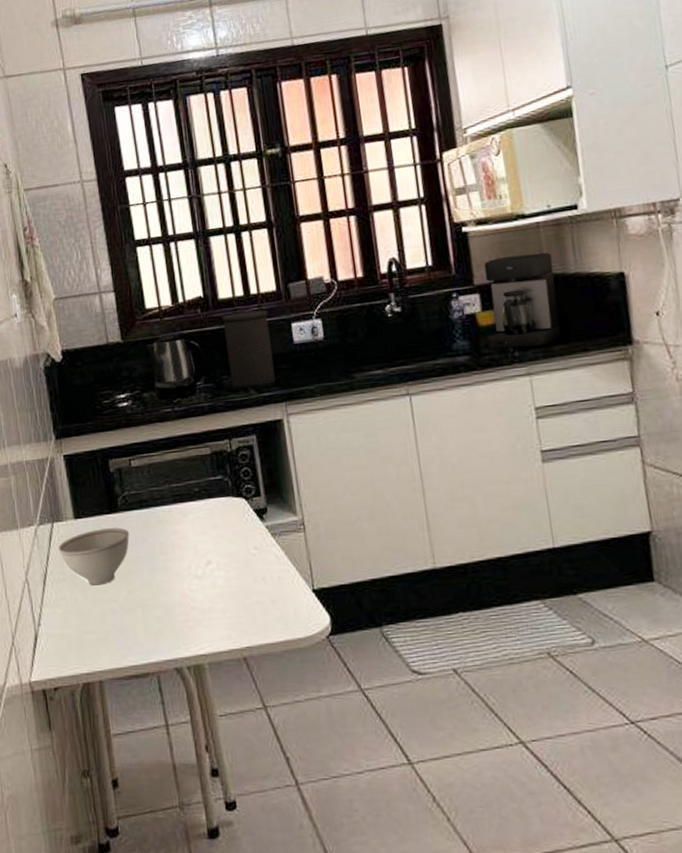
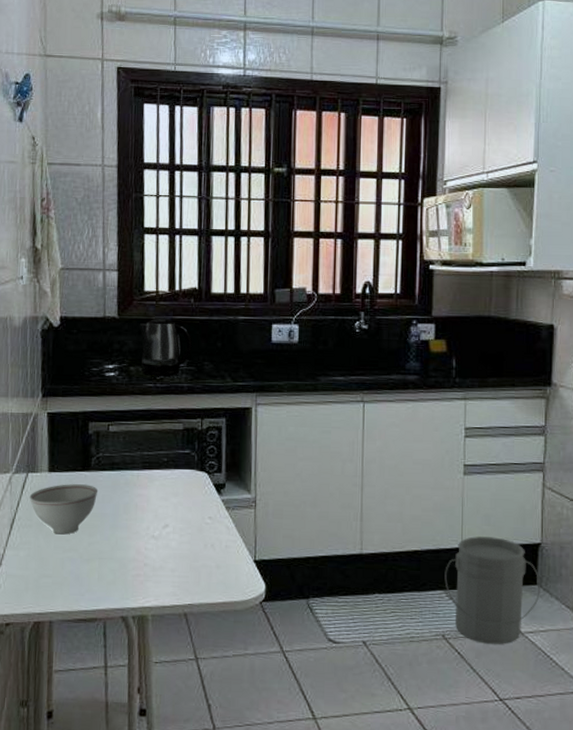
canister: present [221,310,275,389] -> none [211,308,253,376]
coffee maker: present [484,252,562,349] -> none [435,296,498,377]
bucket: none [538,530,661,658] -> present [444,536,540,644]

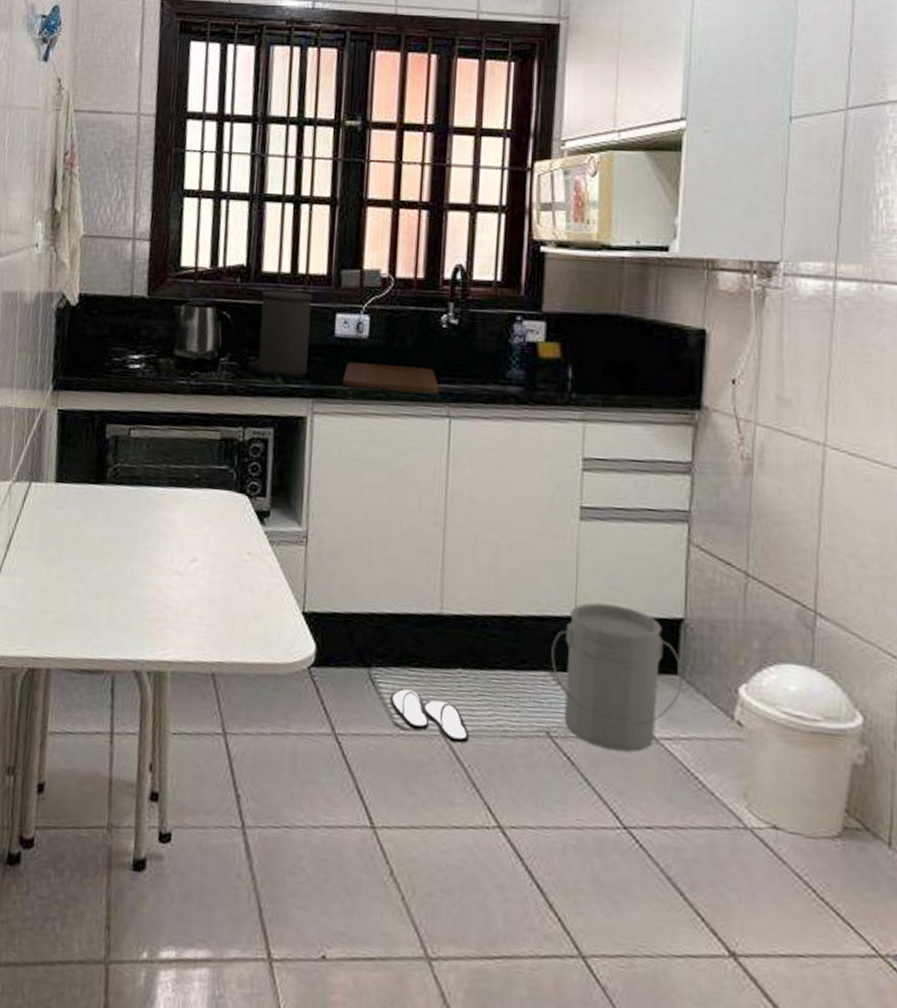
bowl: present [29,484,98,535] -> none [31,498,114,562]
canister: none [211,308,253,376] -> present [258,290,313,376]
cutting board: none [279,362,355,385] -> present [343,362,440,394]
slippers: none [324,613,385,649] -> present [389,689,469,743]

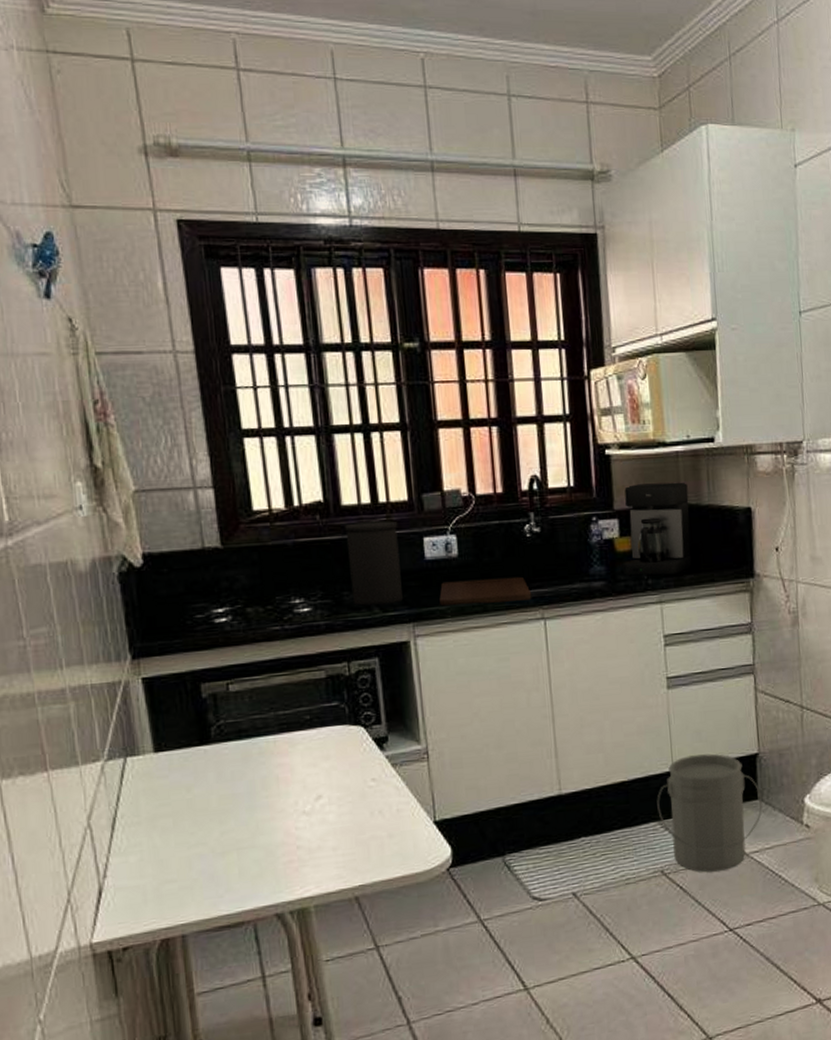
kettle: present [172,300,237,373] -> none [253,543,326,617]
slippers: present [389,689,469,743] -> none [525,865,598,900]
coffee maker: none [544,287,631,393] -> present [623,482,693,576]

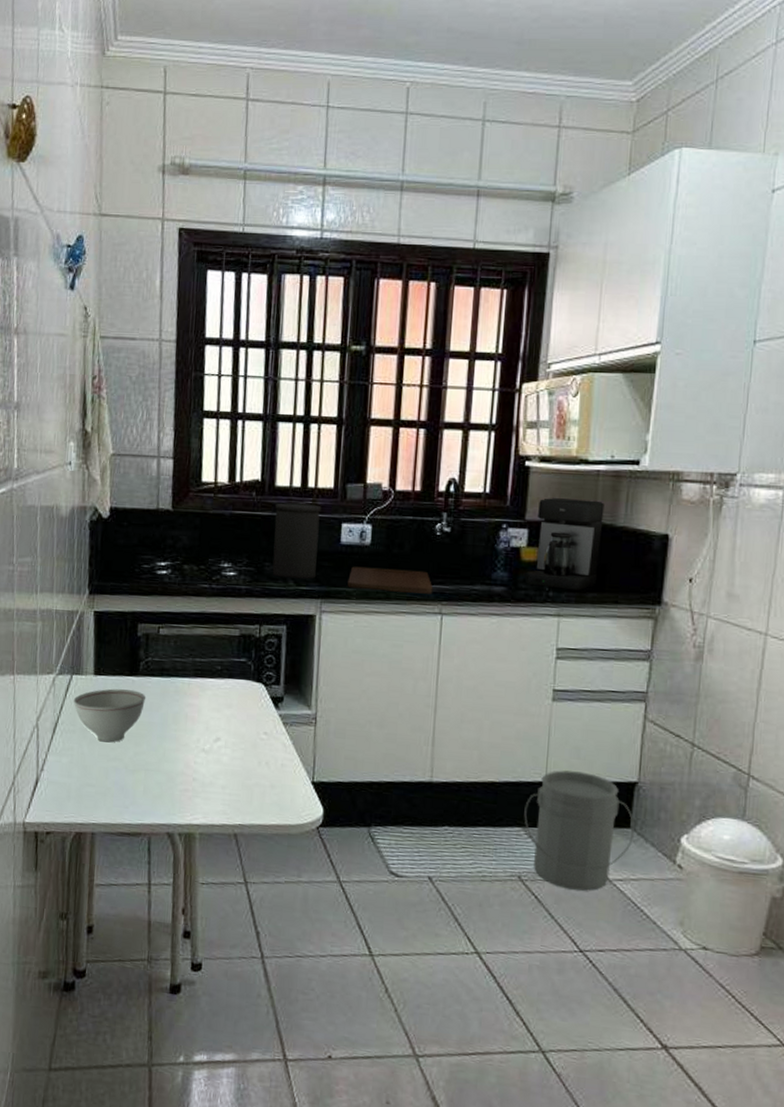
bowl: none [132,761,225,828] -> present [73,688,146,743]

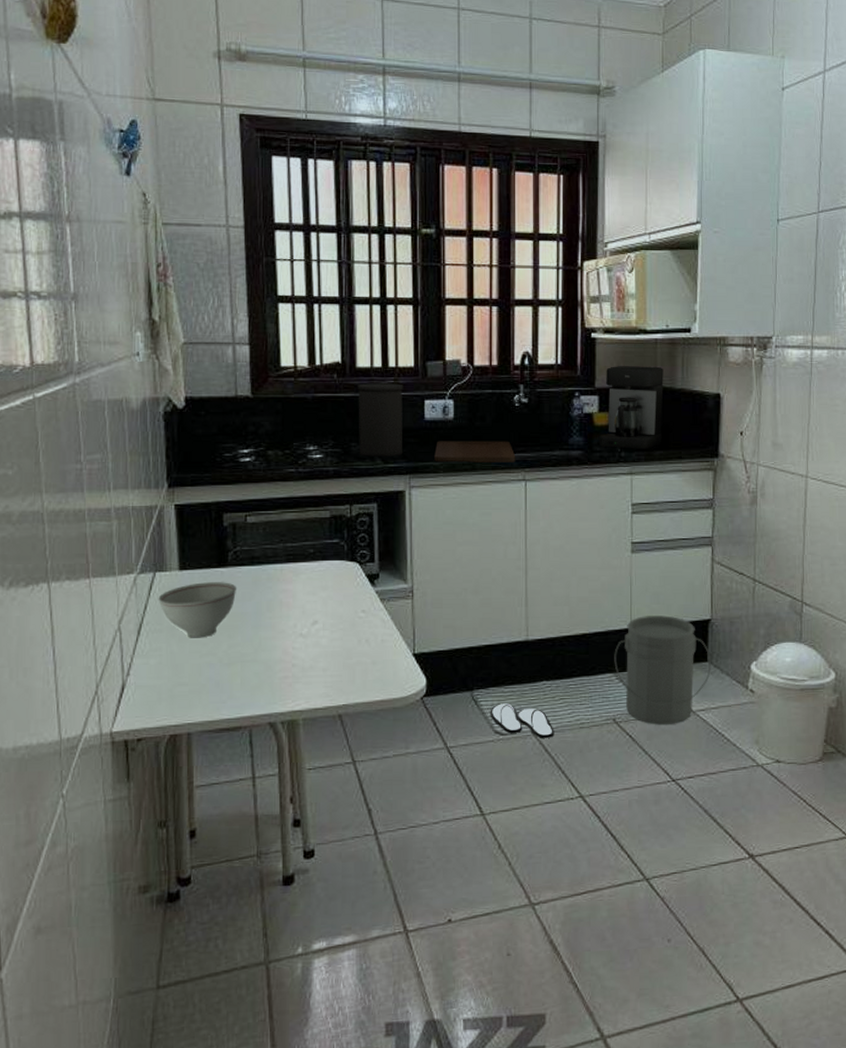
slippers: none [386,844,453,887] -> present [490,703,554,738]

